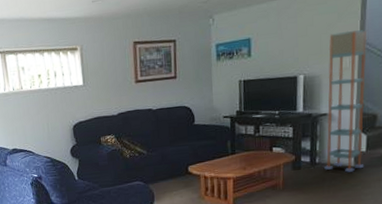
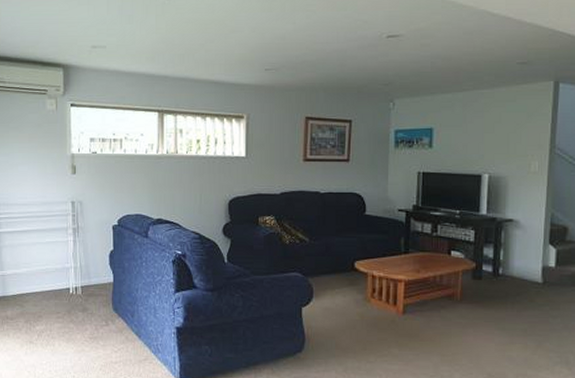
shelving unit: present [324,30,366,173] -> none [508,132,557,289]

